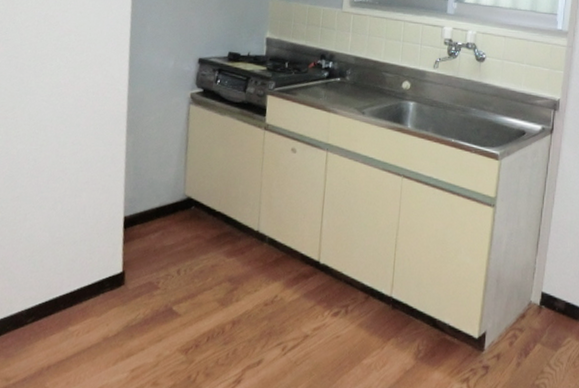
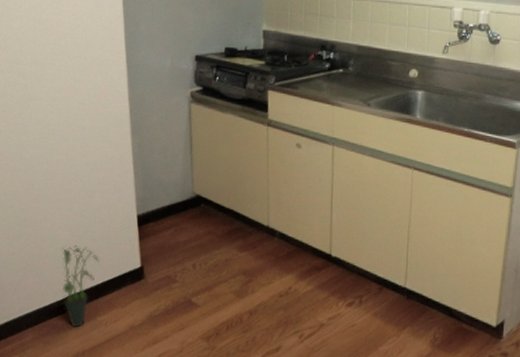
potted plant: none [32,247,79,339] -> present [62,245,100,328]

